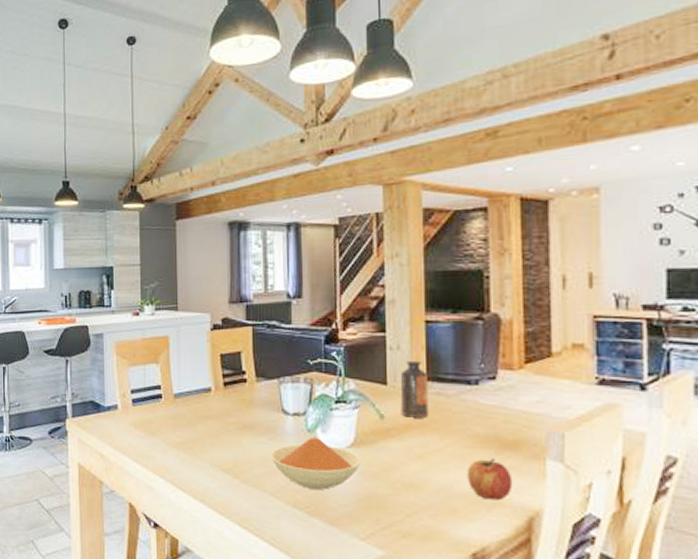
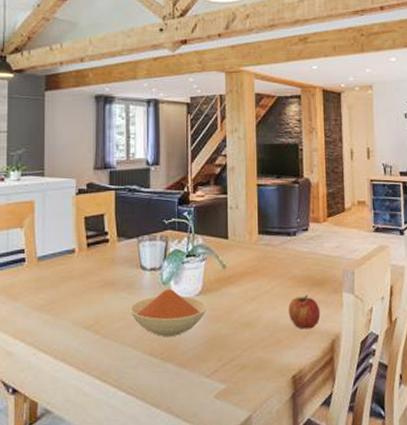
bottle: present [400,361,429,418] -> none [238,218,260,266]

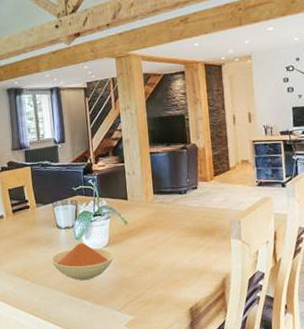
apple: present [288,294,321,329] -> none [183,242,212,271]

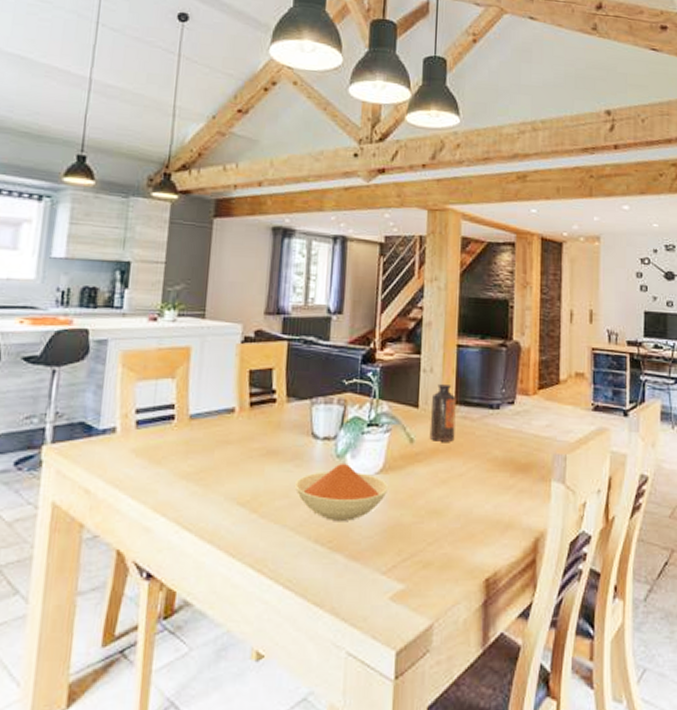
bottle: none [137,181,156,221] -> present [429,384,456,442]

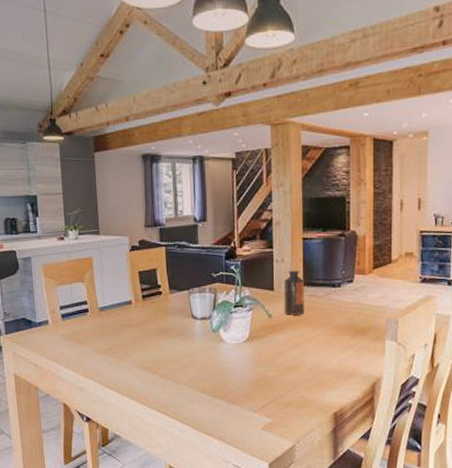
bowl: present [294,464,389,521] -> none [182,336,255,377]

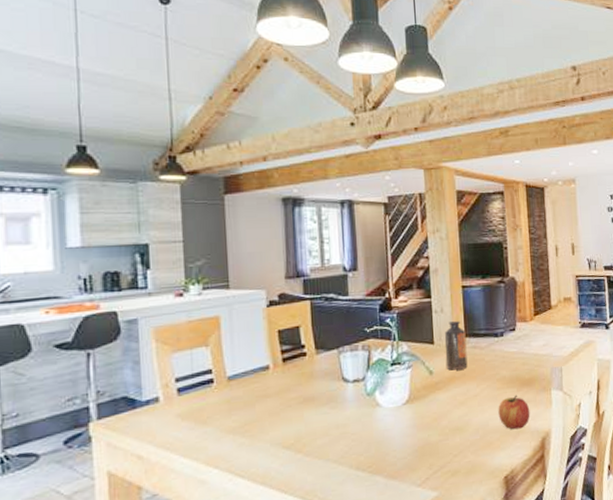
apple: none [331,341,363,373] -> present [498,394,530,430]

